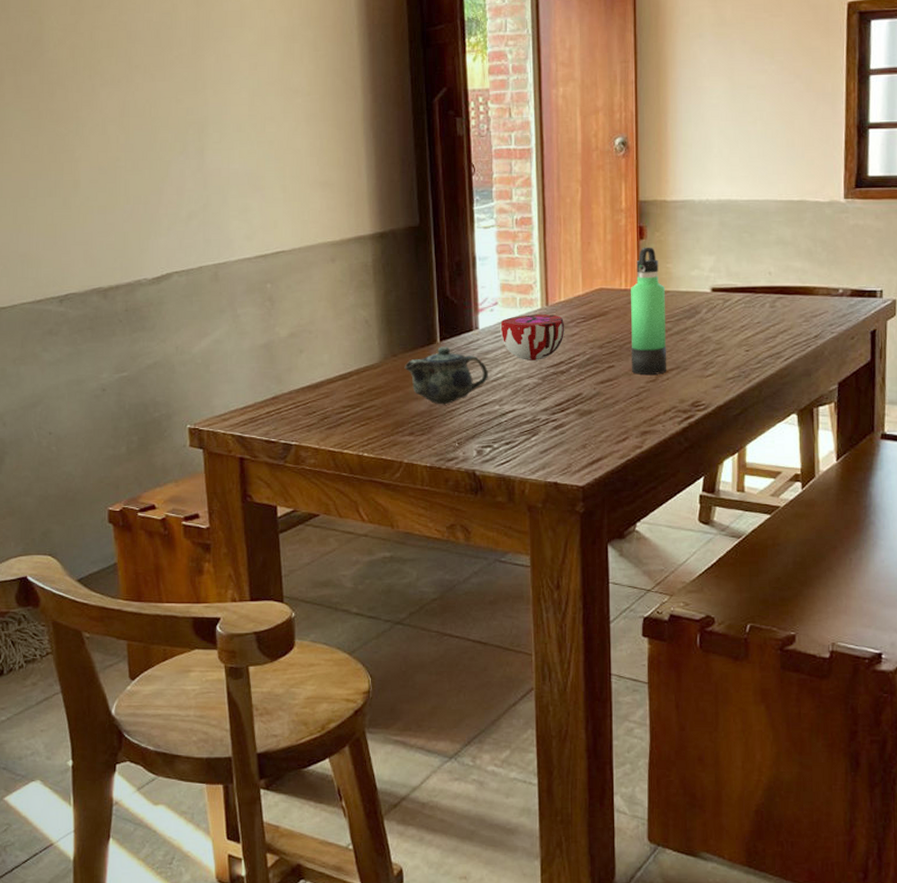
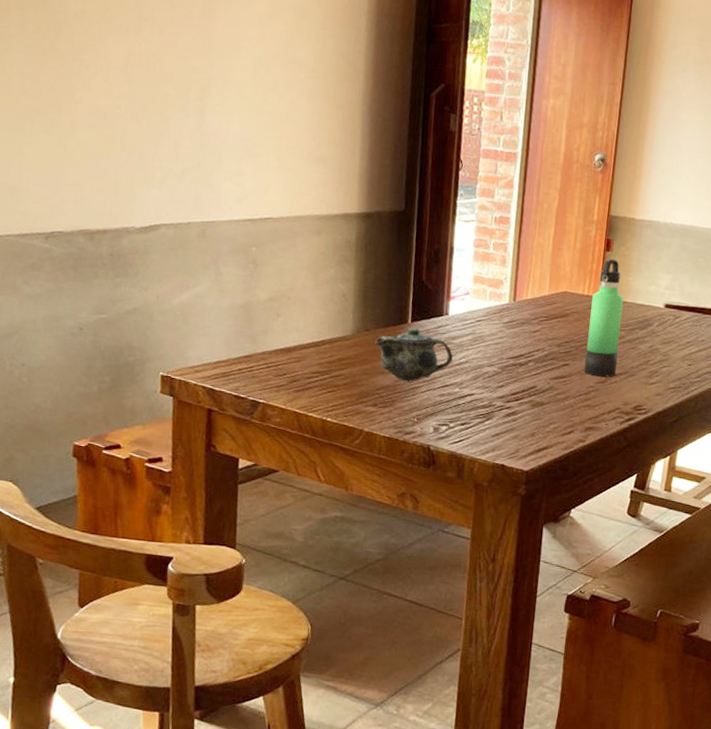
decorative bowl: present [500,314,565,360] -> none [468,307,529,351]

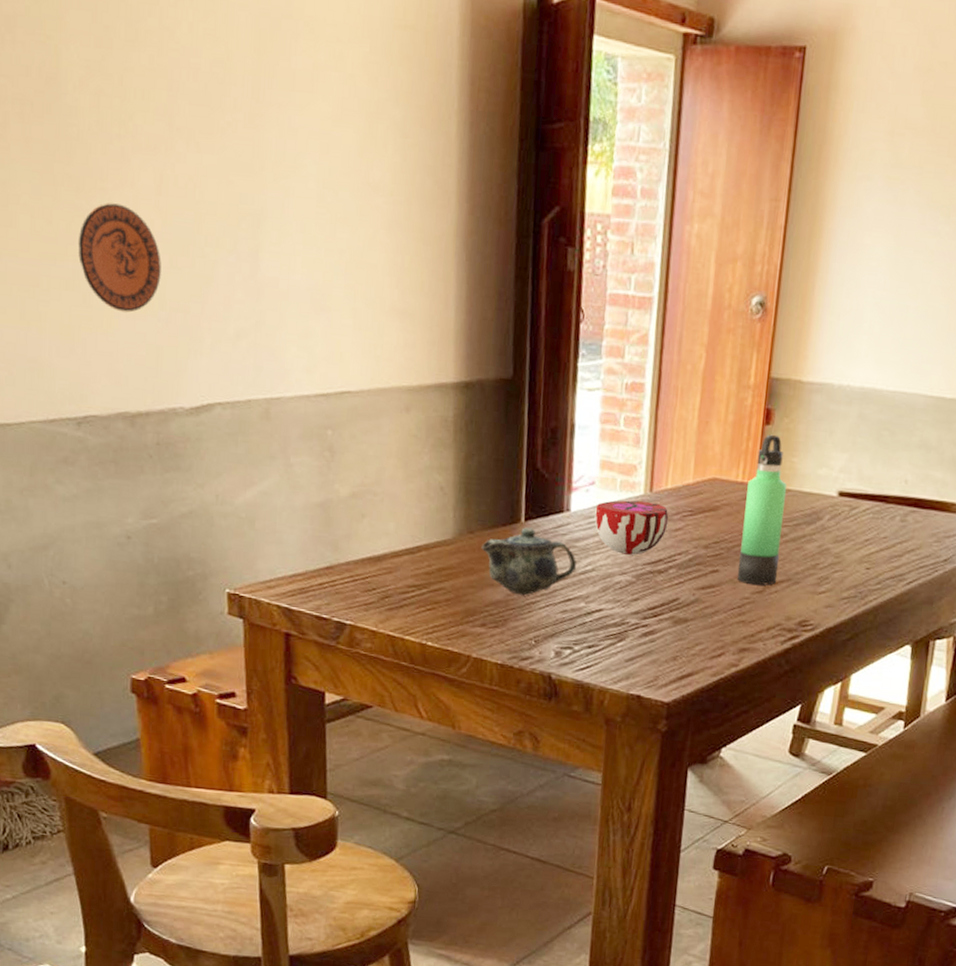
decorative plate: none [57,70,125,153] -> present [77,203,162,313]
decorative bowl: none [468,307,529,351] -> present [594,500,669,556]

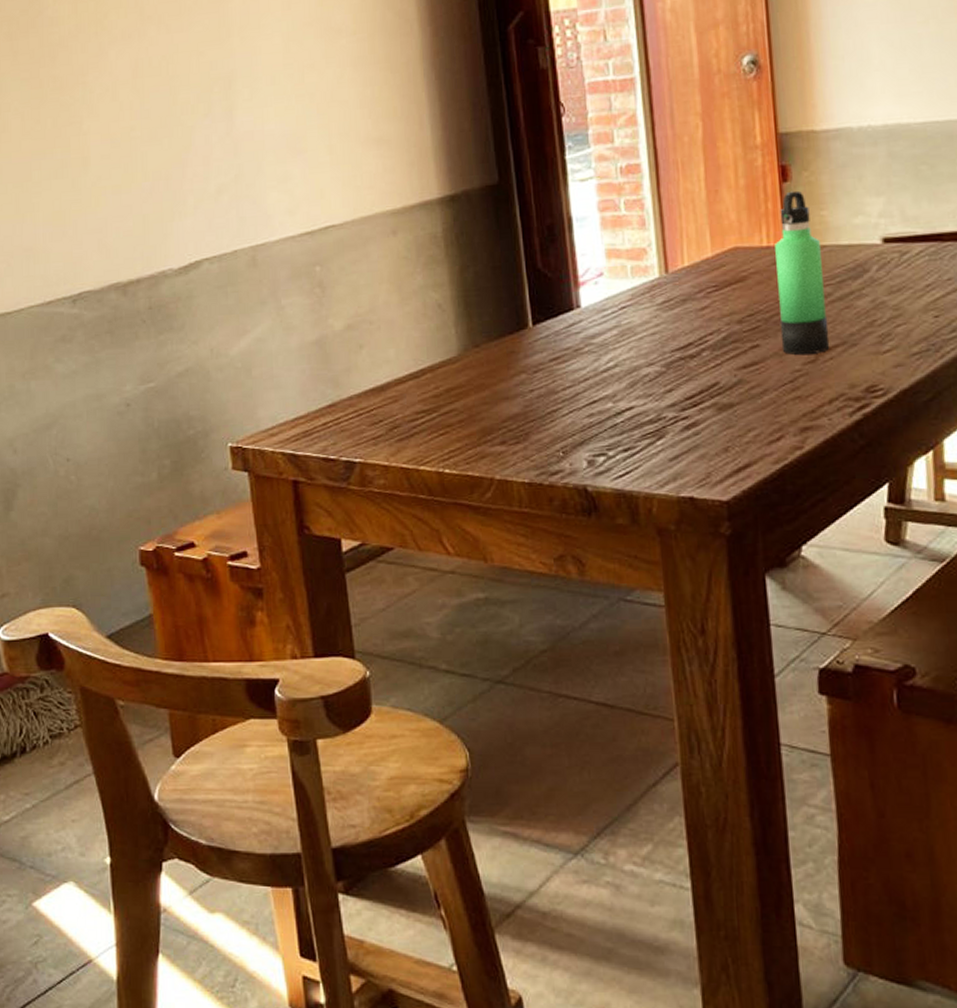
decorative plate: present [77,203,162,313] -> none [64,93,142,190]
teapot: present [481,527,577,596] -> none [489,331,598,405]
decorative bowl: present [594,500,669,556] -> none [608,284,692,344]

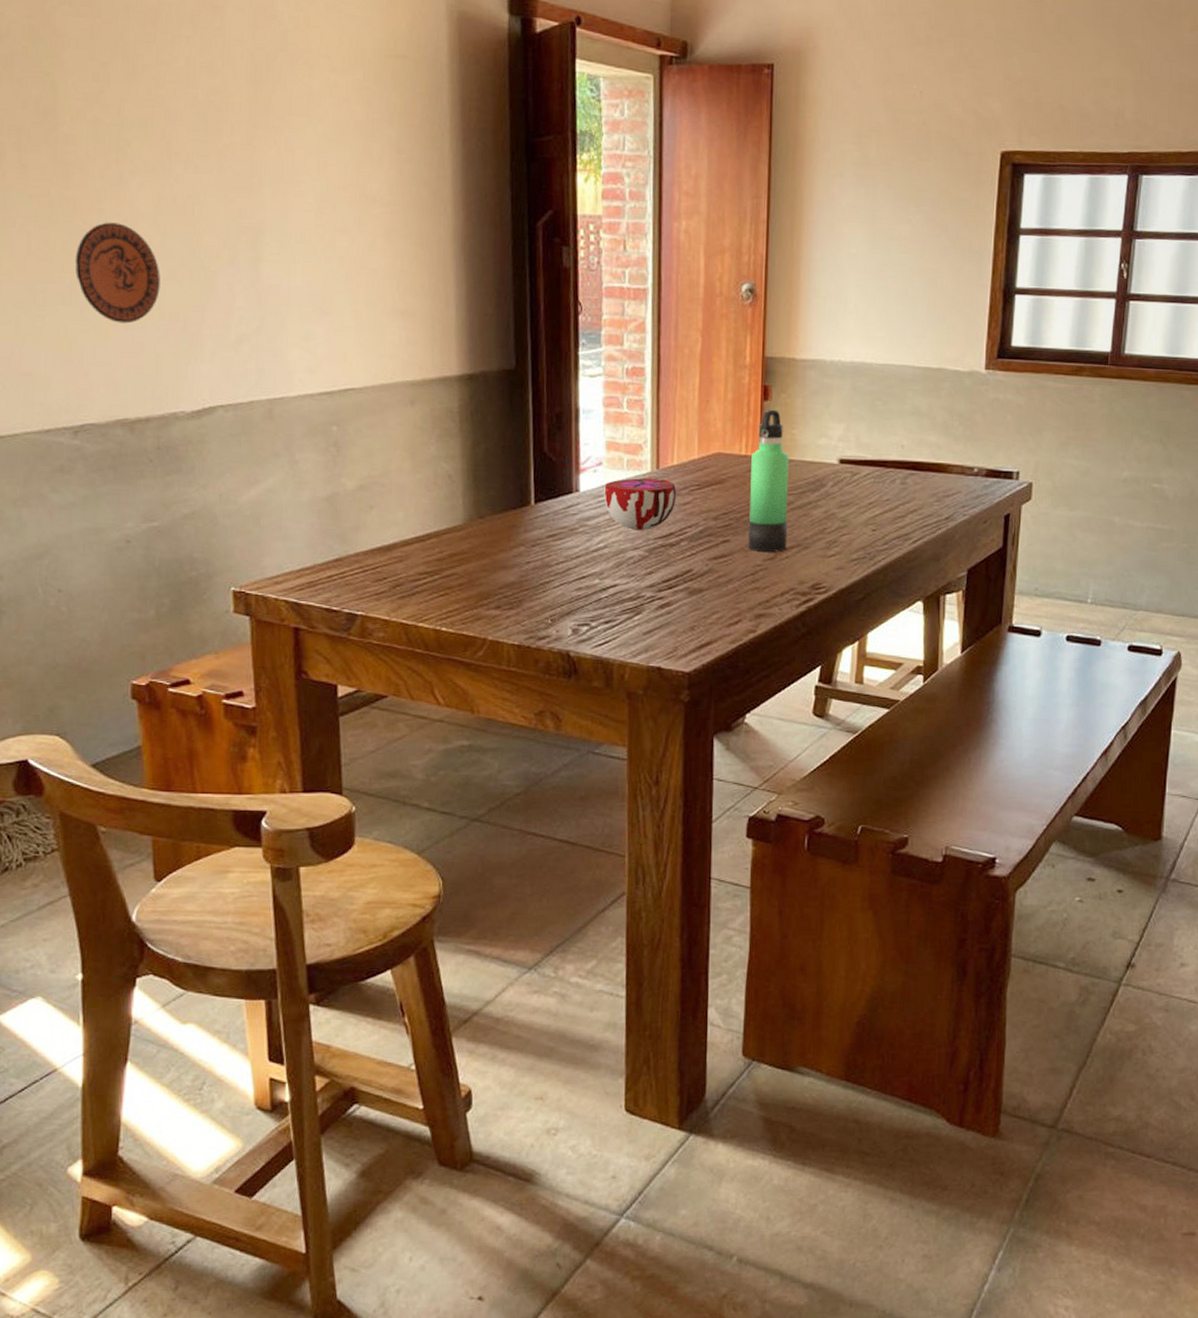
decorative plate: none [64,93,142,190] -> present [75,222,160,324]
decorative bowl: none [608,284,692,344] -> present [604,478,677,530]

